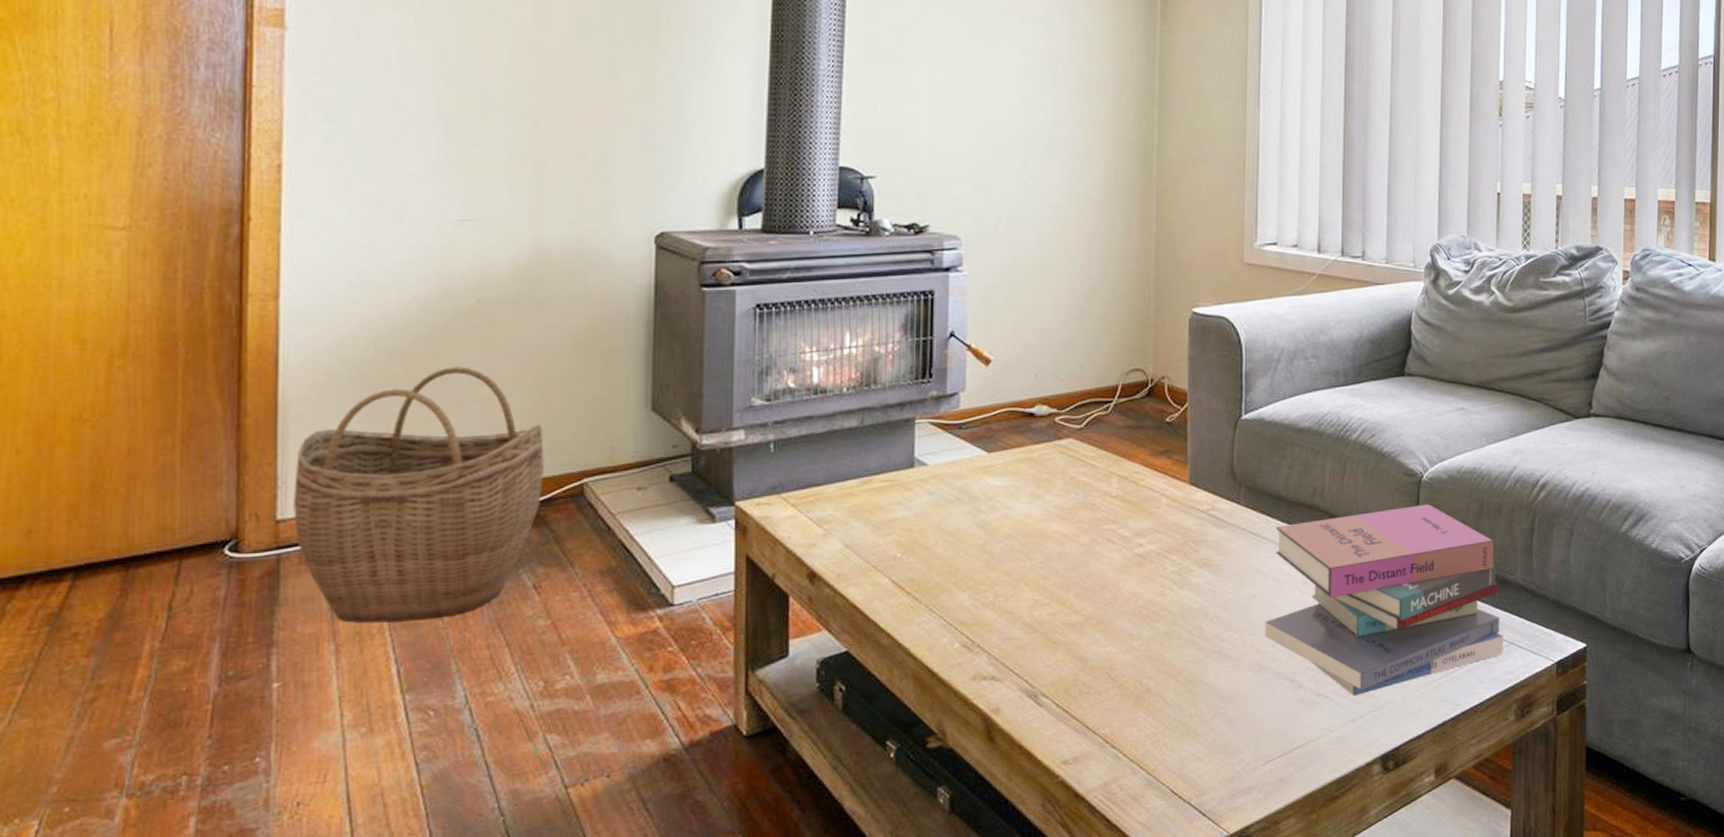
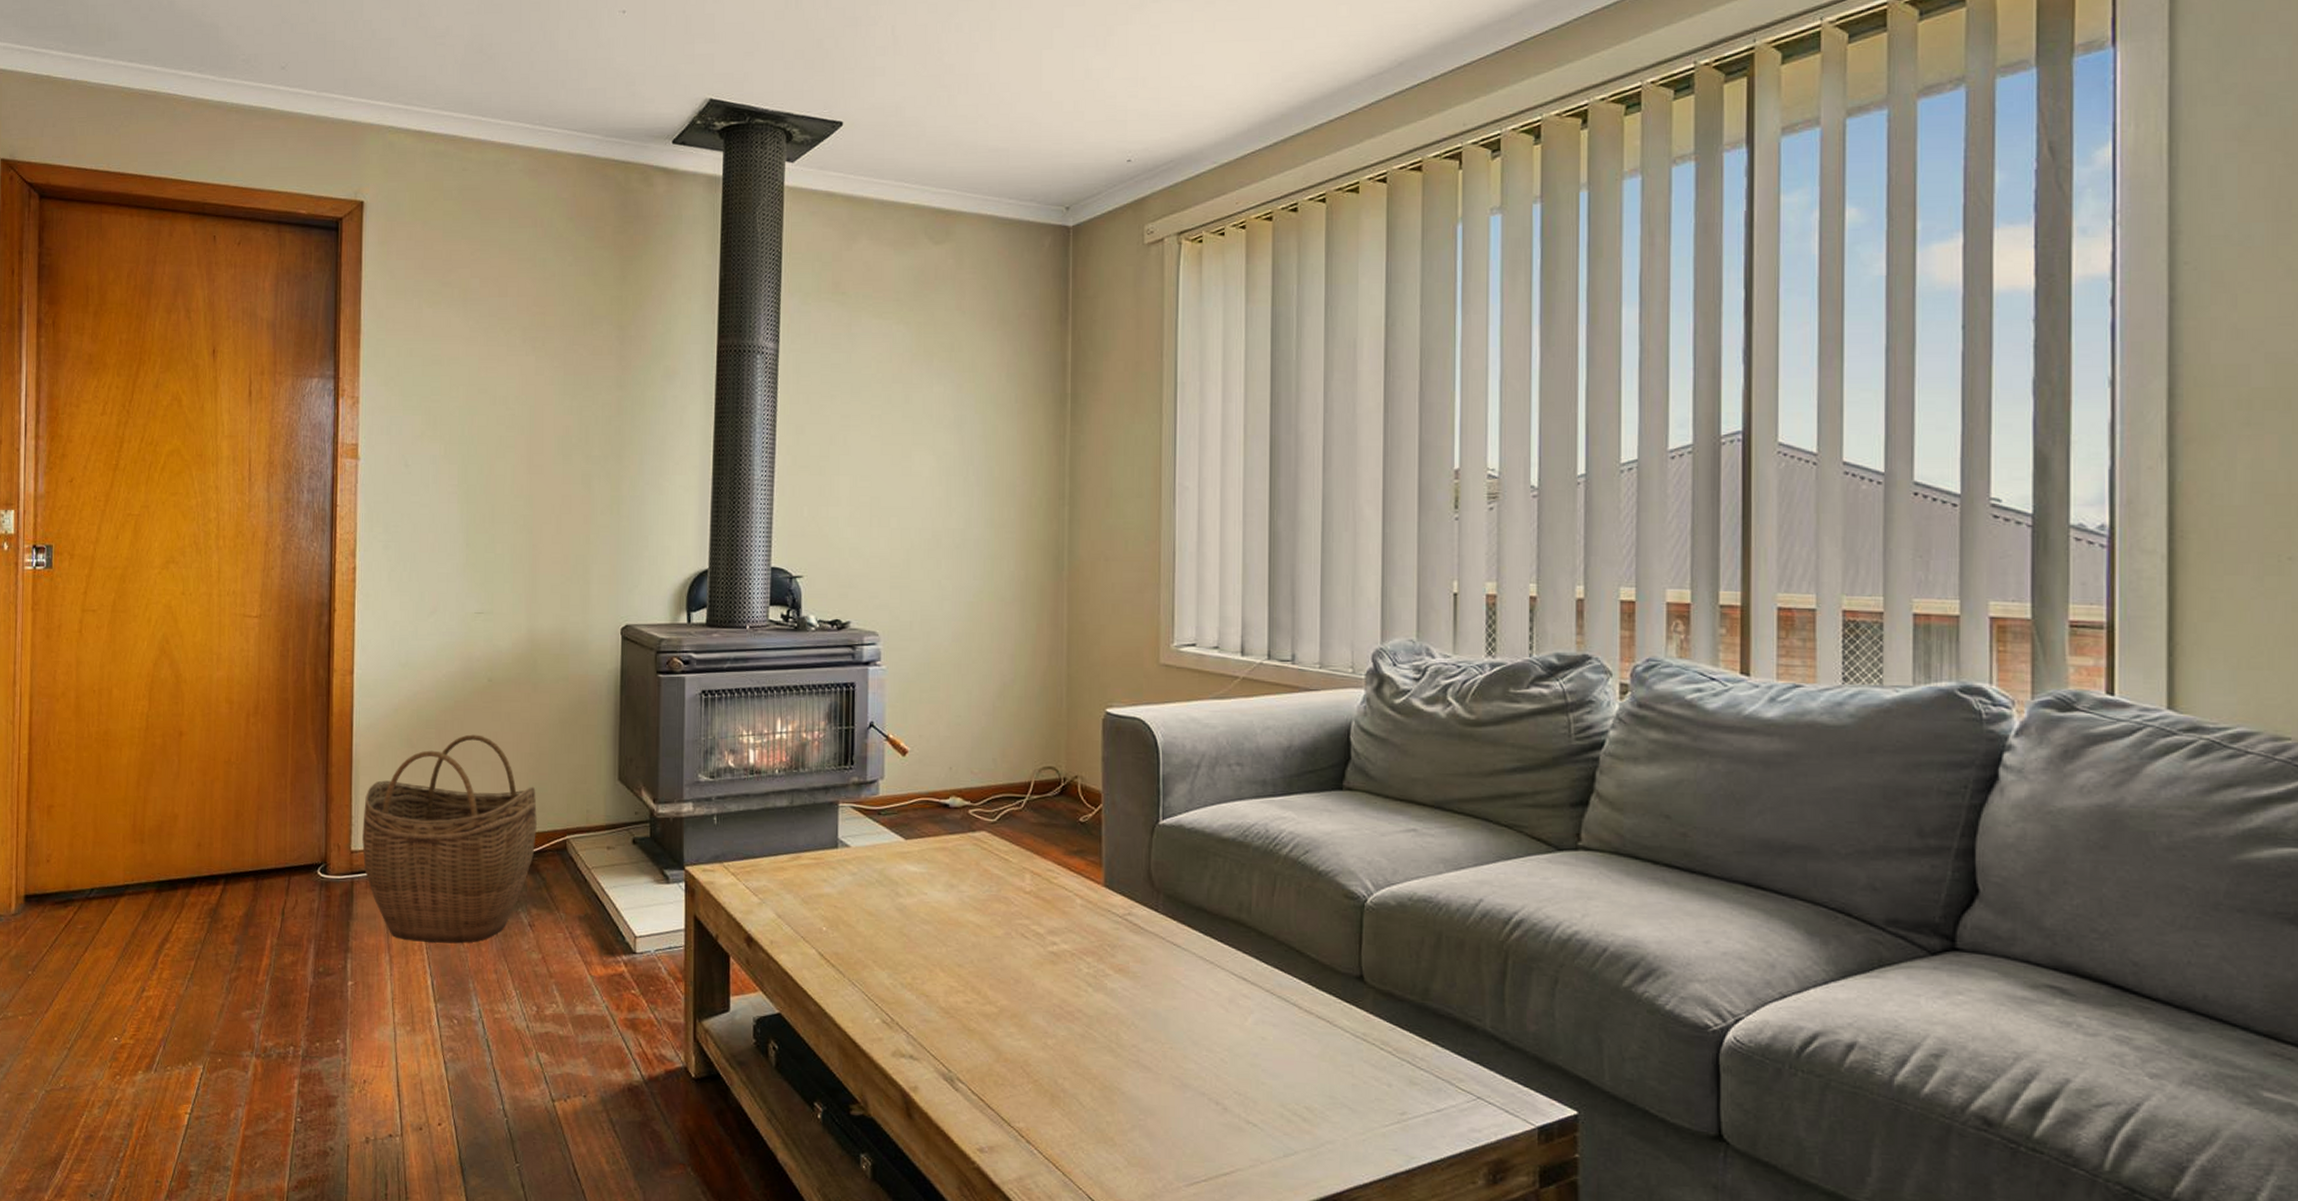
books: present [1264,504,1503,696] -> none [1186,931,1469,1129]

